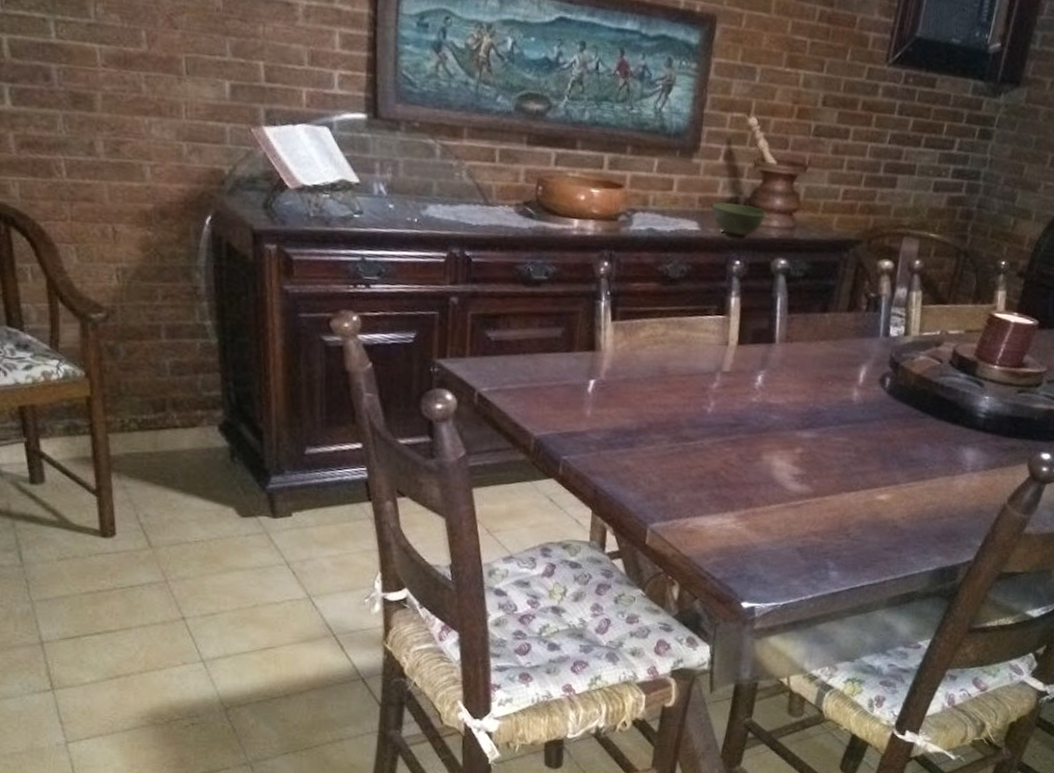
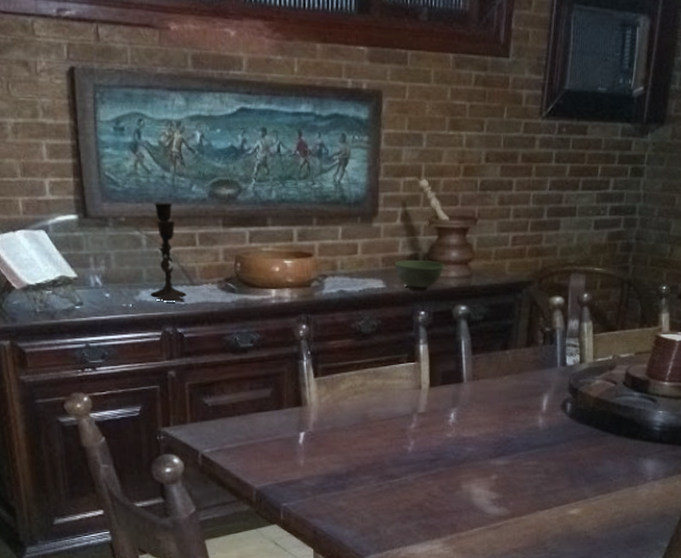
candlestick: none [440,110,479,223] -> present [151,203,186,302]

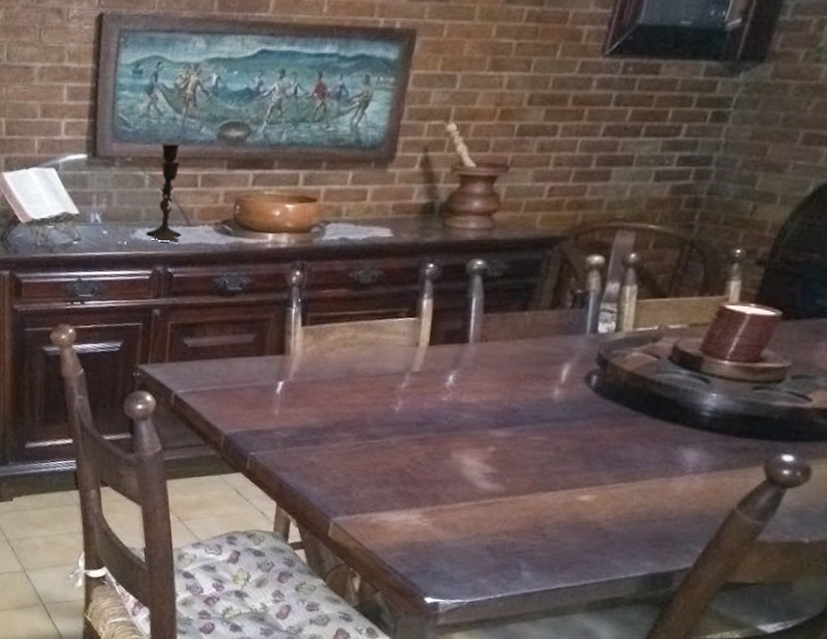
bowl: present [395,260,444,293] -> none [406,208,464,244]

